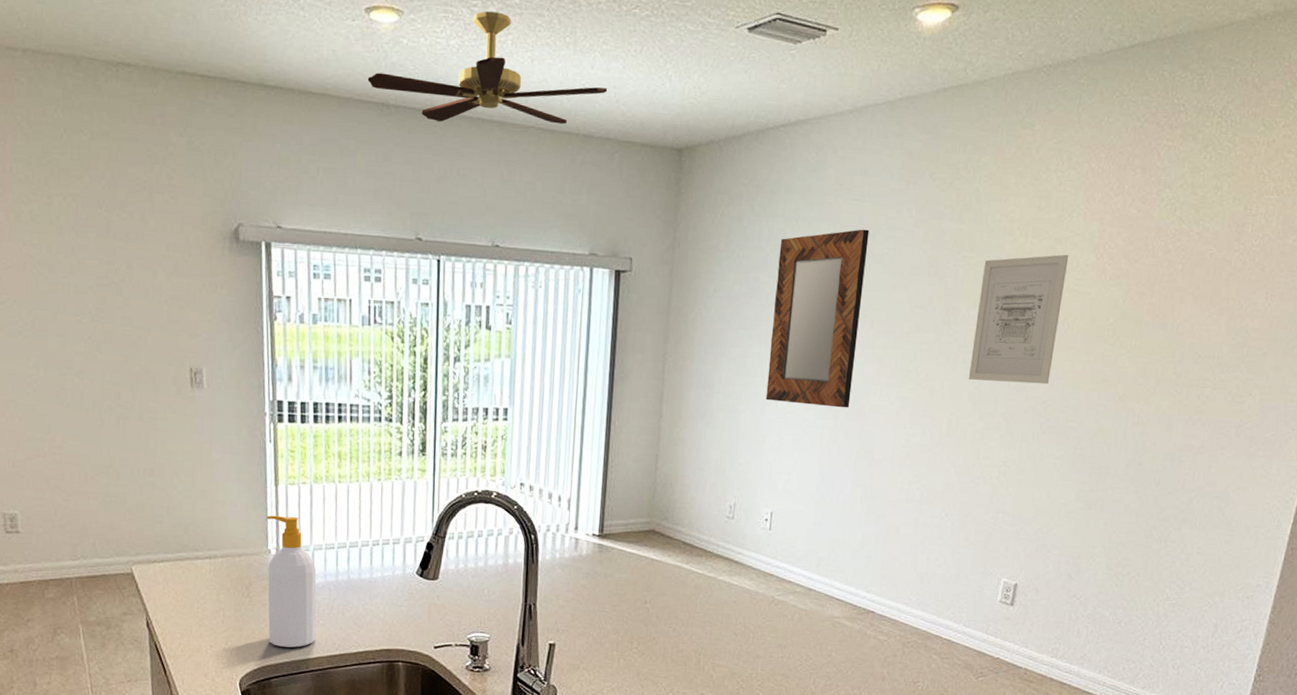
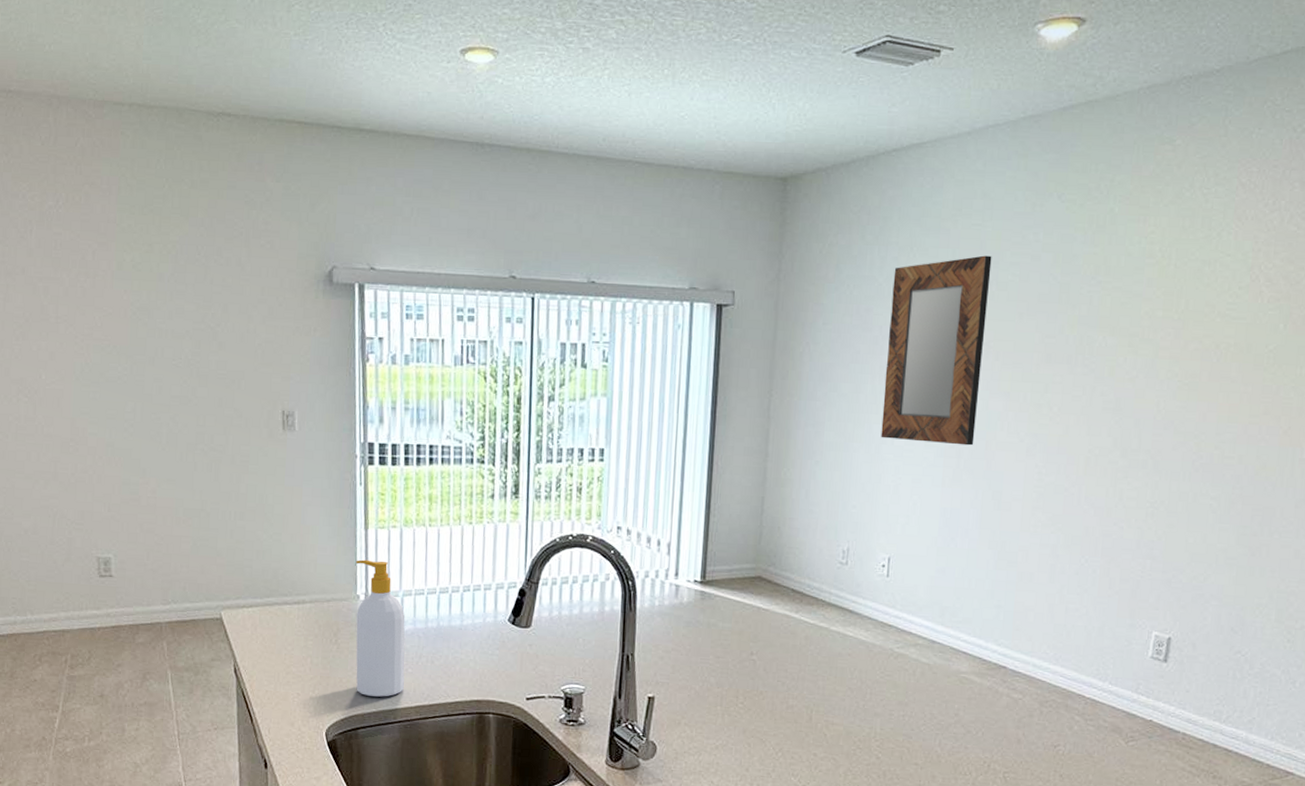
ceiling fan: present [367,11,608,124] -> none [462,47,708,159]
wall art: present [969,254,1069,385] -> none [1108,276,1219,418]

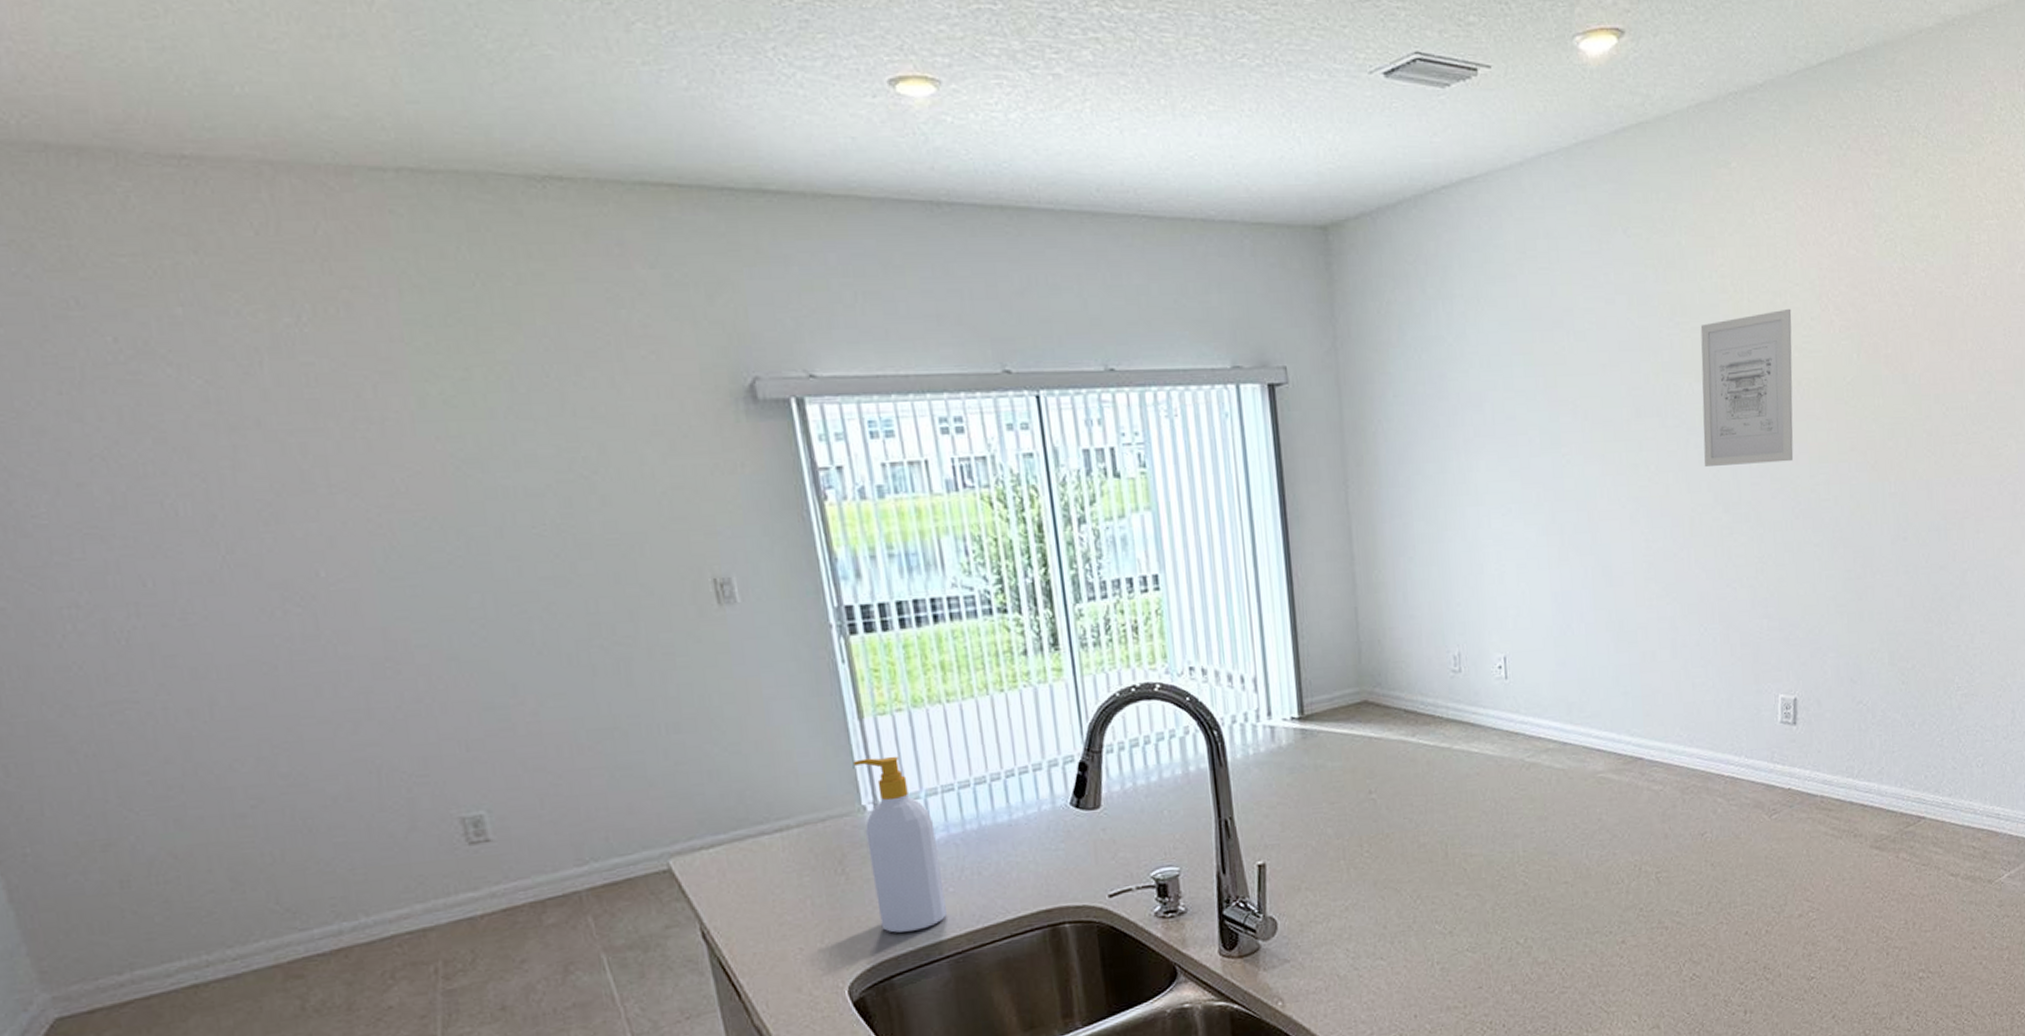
home mirror: present [881,255,992,446] -> none [1463,302,1576,522]
wall art: none [1108,276,1219,418] -> present [1700,308,1794,466]

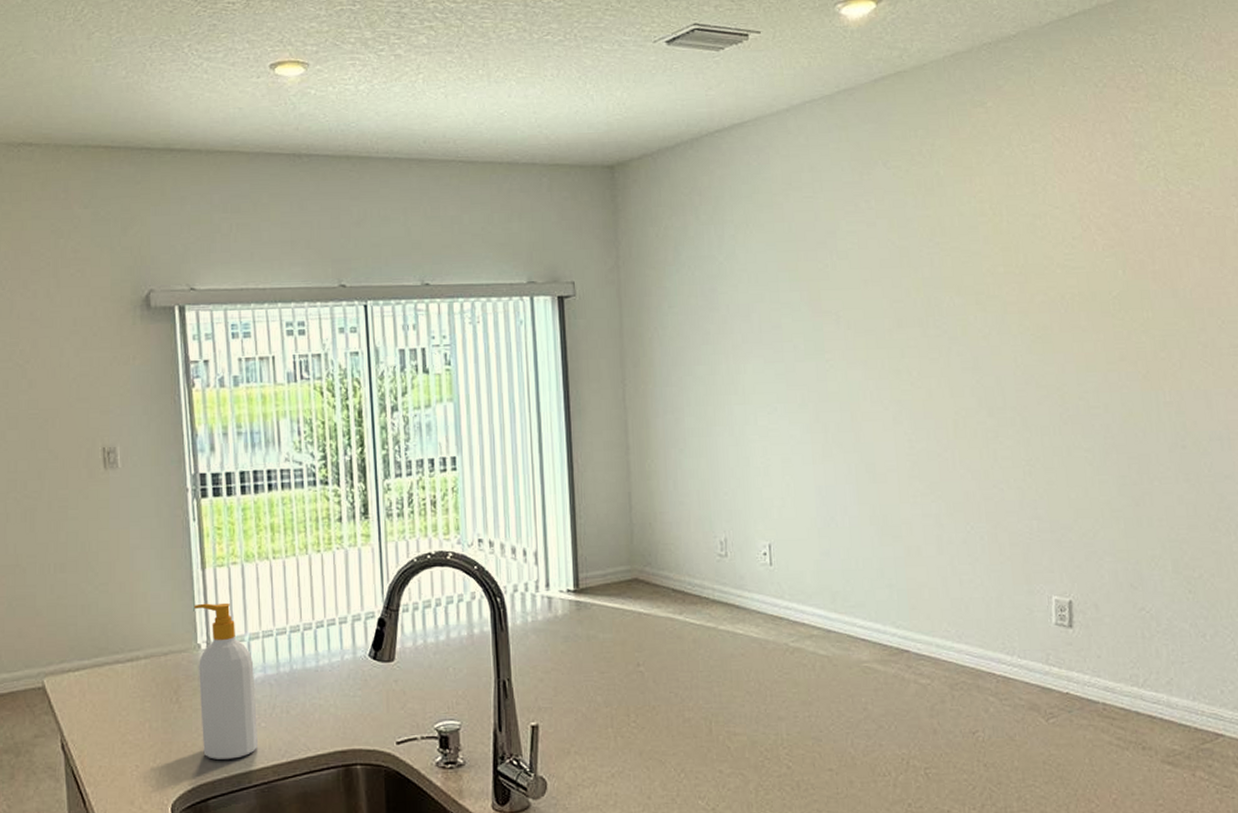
wall art: present [1700,308,1794,466] -> none [960,229,1060,373]

